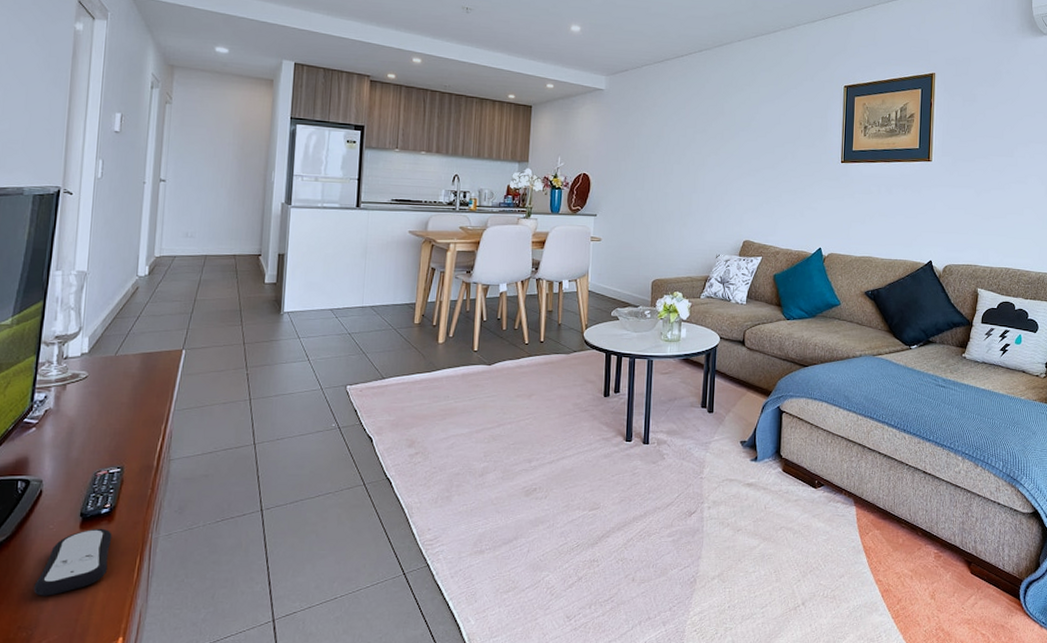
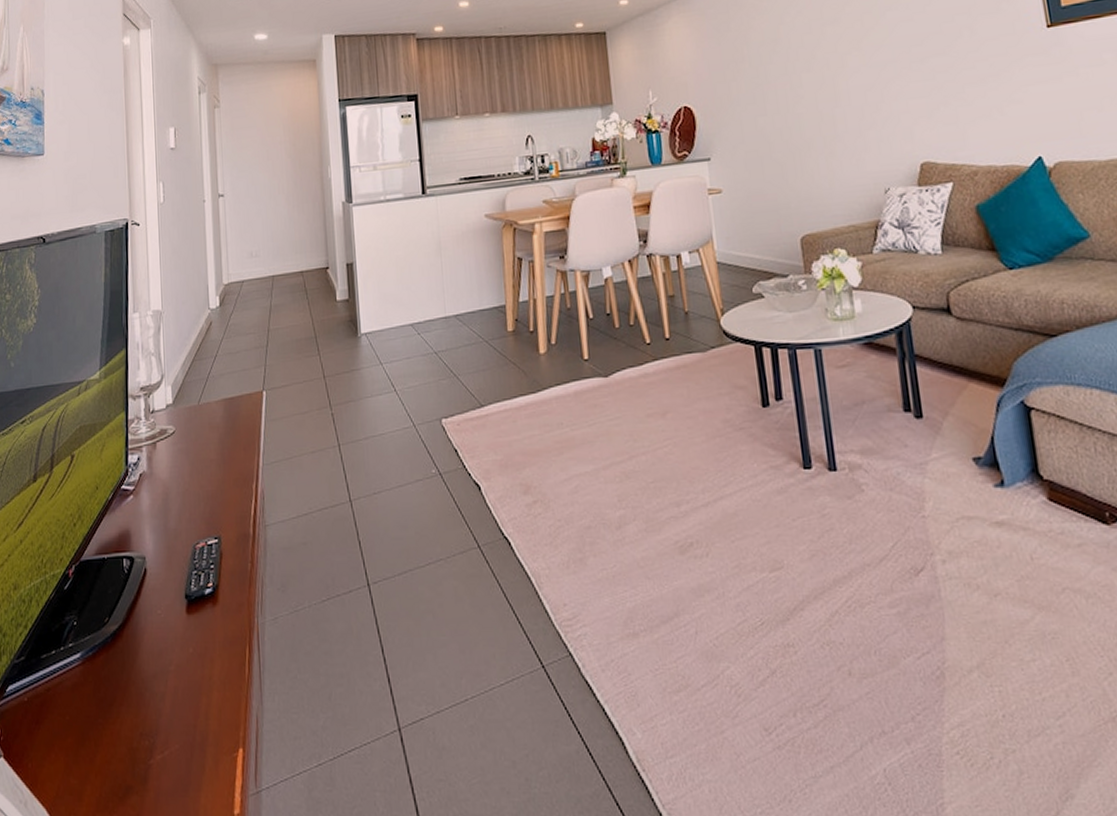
remote control: present [34,528,112,596] -> none [150,612,219,696]

